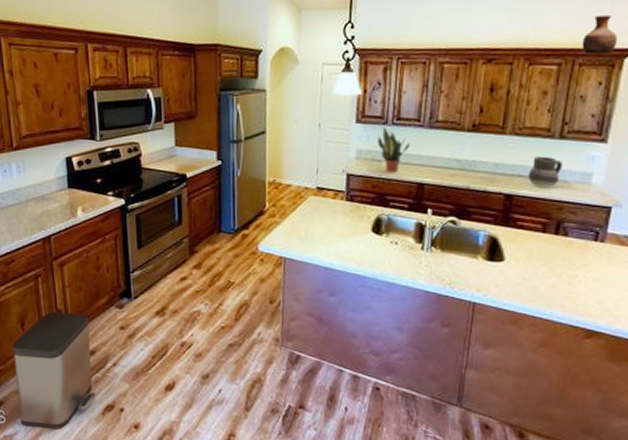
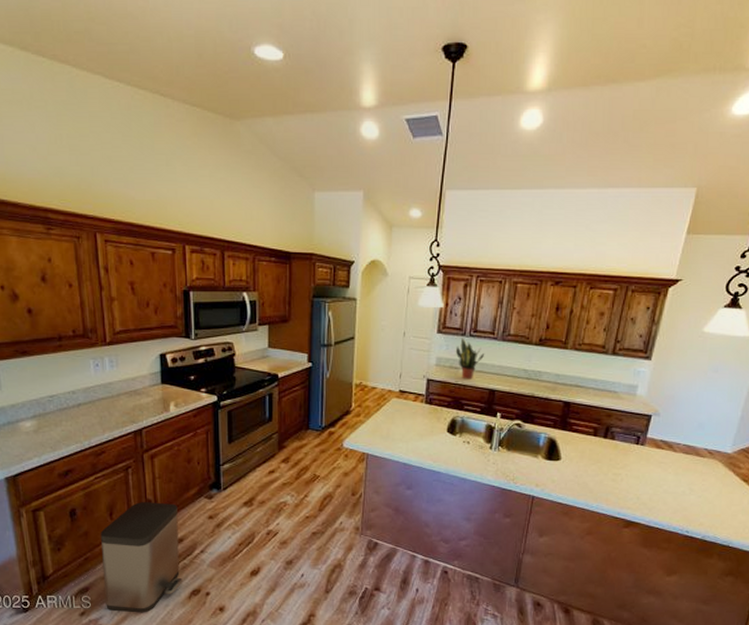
ceramic jug: present [528,156,563,189] -> none [584,369,614,398]
vase: present [582,14,618,54] -> none [635,248,665,282]

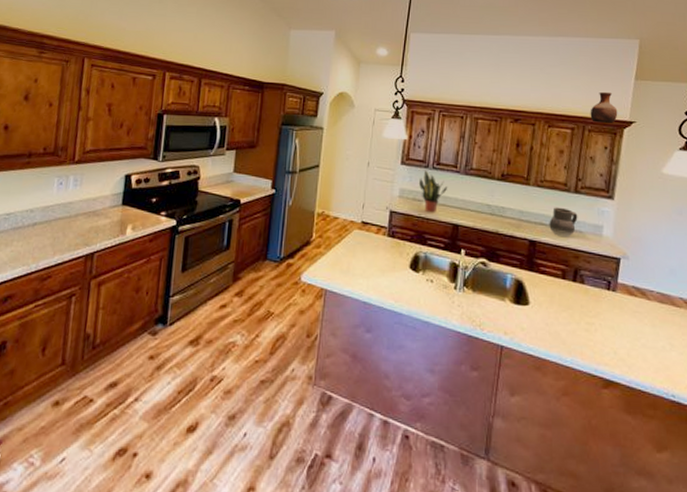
pedal bin: present [100,502,182,613] -> none [16,336,117,478]
ceramic jug: none [584,369,614,398] -> present [549,207,578,238]
vase: none [635,248,665,282] -> present [590,91,618,123]

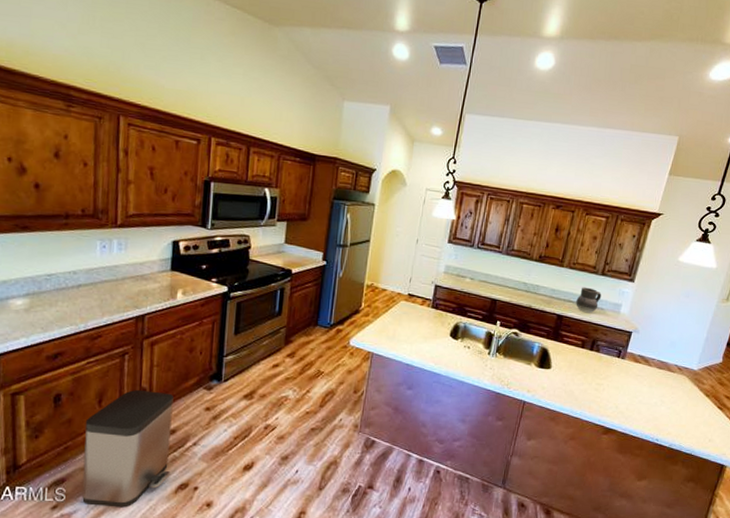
pedal bin: none [16,336,117,478] -> present [82,390,174,508]
potted plant: present [419,170,448,213] -> none [464,249,490,289]
vase: present [590,91,618,123] -> none [624,184,649,214]

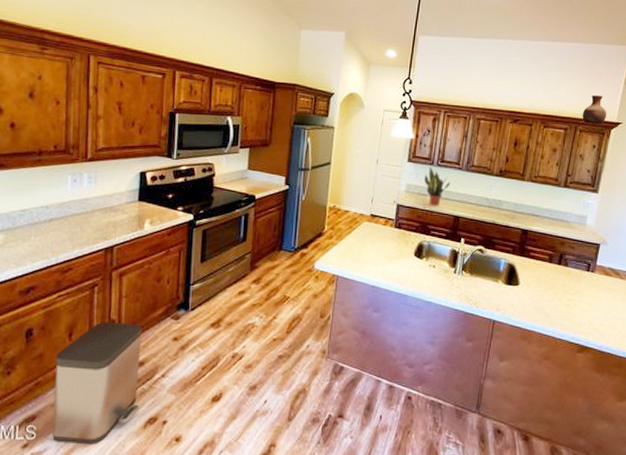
potted plant: none [464,249,490,289] -> present [425,167,451,206]
ceramic jug: present [576,287,602,314] -> none [540,200,566,227]
vase: none [624,184,649,214] -> present [582,94,607,124]

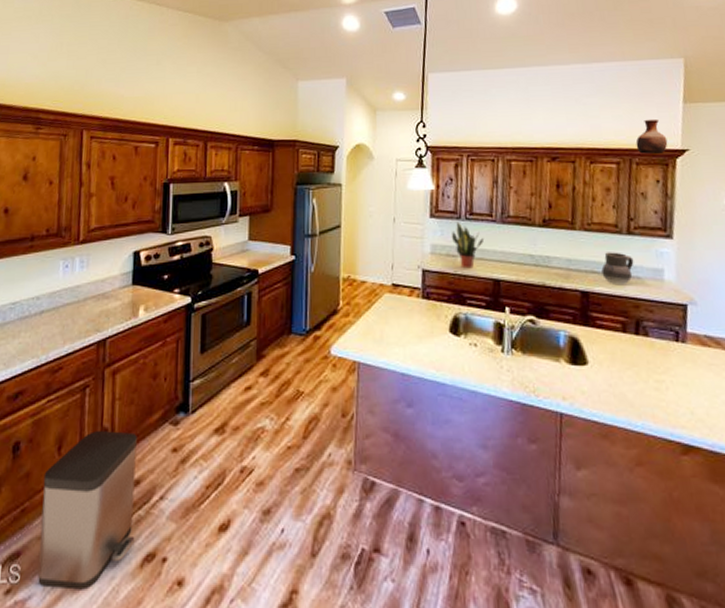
ceramic jug: none [540,200,566,227] -> present [601,252,634,286]

